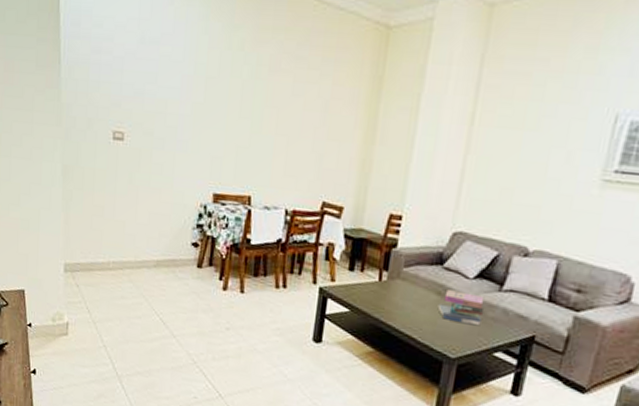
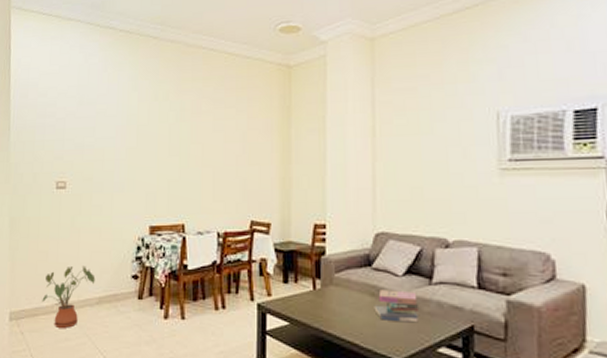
house plant: none [98,225,154,287] -> present [42,265,96,328]

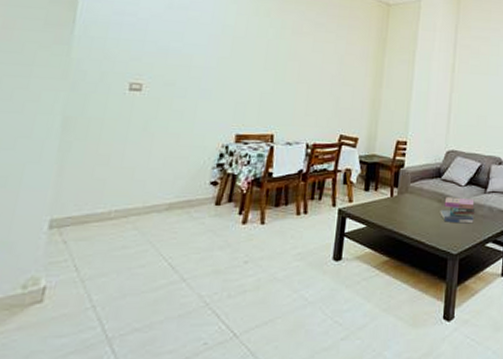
house plant: present [42,265,96,328] -> none [96,171,168,235]

